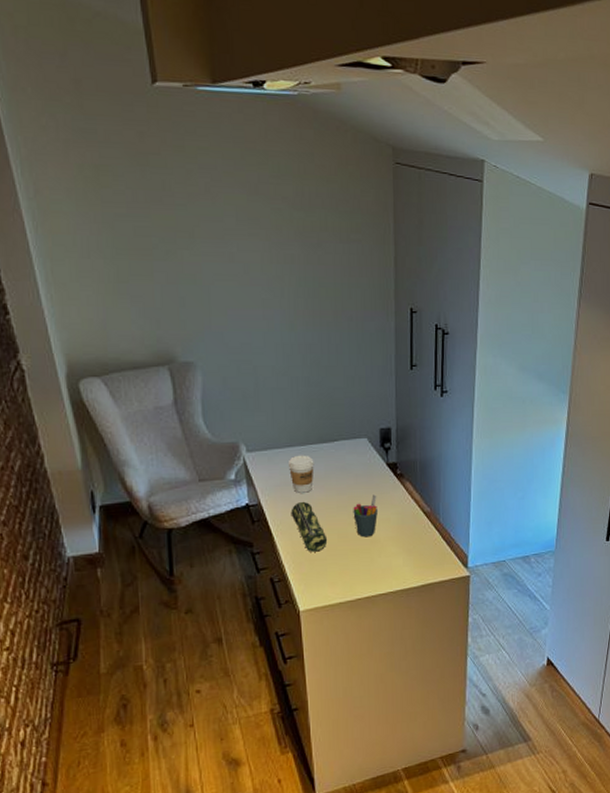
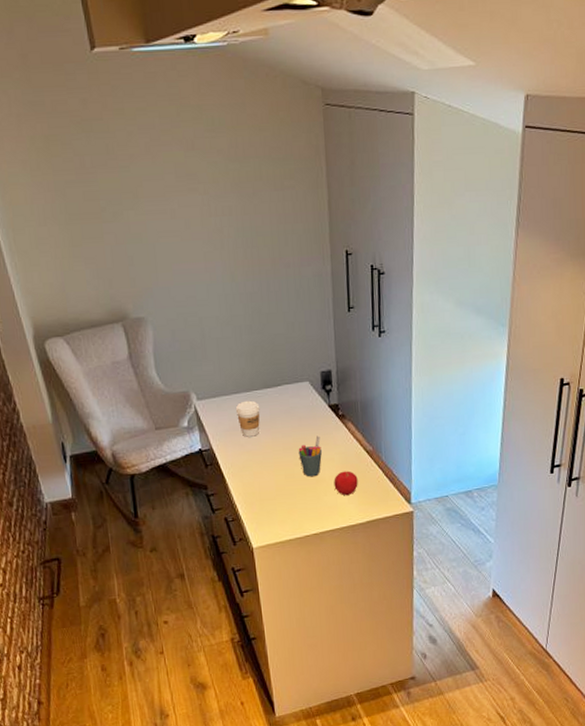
pencil case: present [291,501,328,552] -> none [240,444,276,493]
apple: none [389,532,414,558] -> present [334,470,358,496]

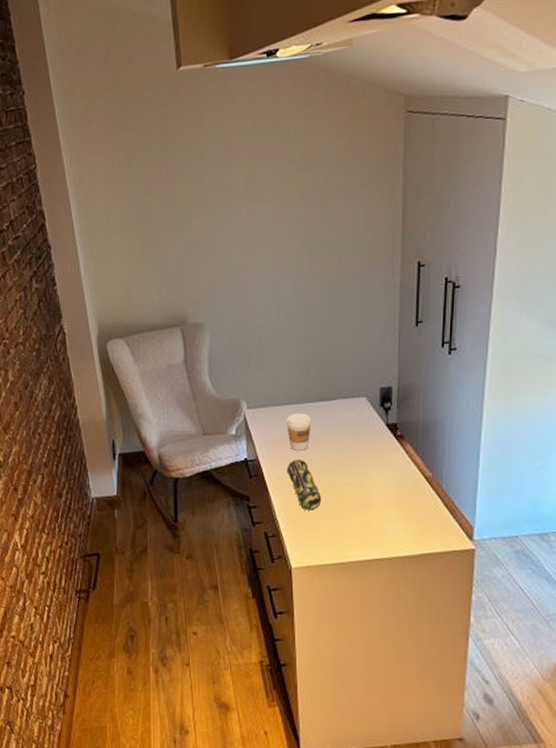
pencil case: none [240,444,276,493] -> present [287,459,322,510]
pen holder: present [298,436,323,477] -> none [349,456,376,499]
apple: present [334,470,358,496] -> none [385,496,413,524]

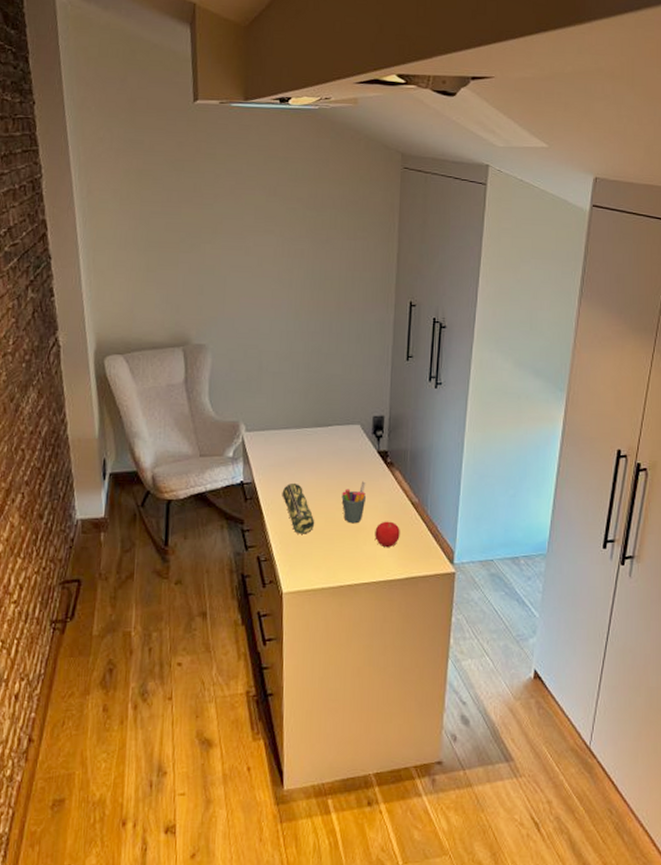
coffee cup: present [285,413,312,451] -> none [283,437,308,475]
pen holder: none [349,456,376,499] -> present [341,481,367,524]
apple: none [385,496,413,524] -> present [375,521,400,548]

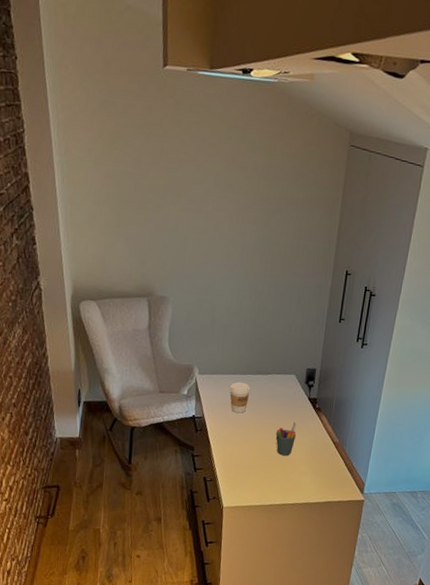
pencil case: present [282,482,315,534] -> none [226,419,253,462]
coffee cup: none [283,437,308,475] -> present [229,381,251,413]
apple: present [375,521,400,548] -> none [301,455,322,477]

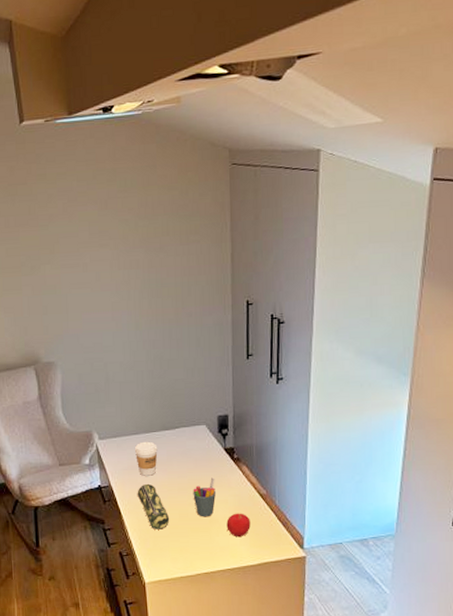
pencil case: none [226,419,253,462] -> present [137,483,170,530]
apple: none [301,455,322,477] -> present [226,513,251,538]

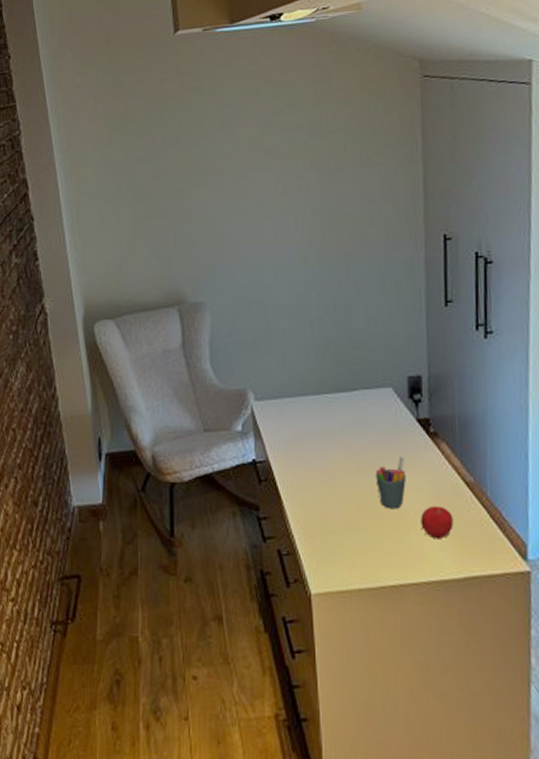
coffee cup: present [134,441,158,476] -> none [299,405,330,450]
pencil case: present [137,483,170,530] -> none [302,460,345,523]

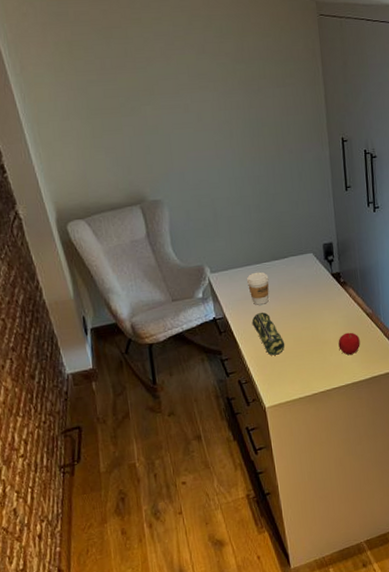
coffee cup: none [299,405,330,450] -> present [246,271,269,305]
pencil case: none [302,460,345,523] -> present [251,312,285,356]
pen holder: present [375,456,407,509] -> none [305,301,327,340]

